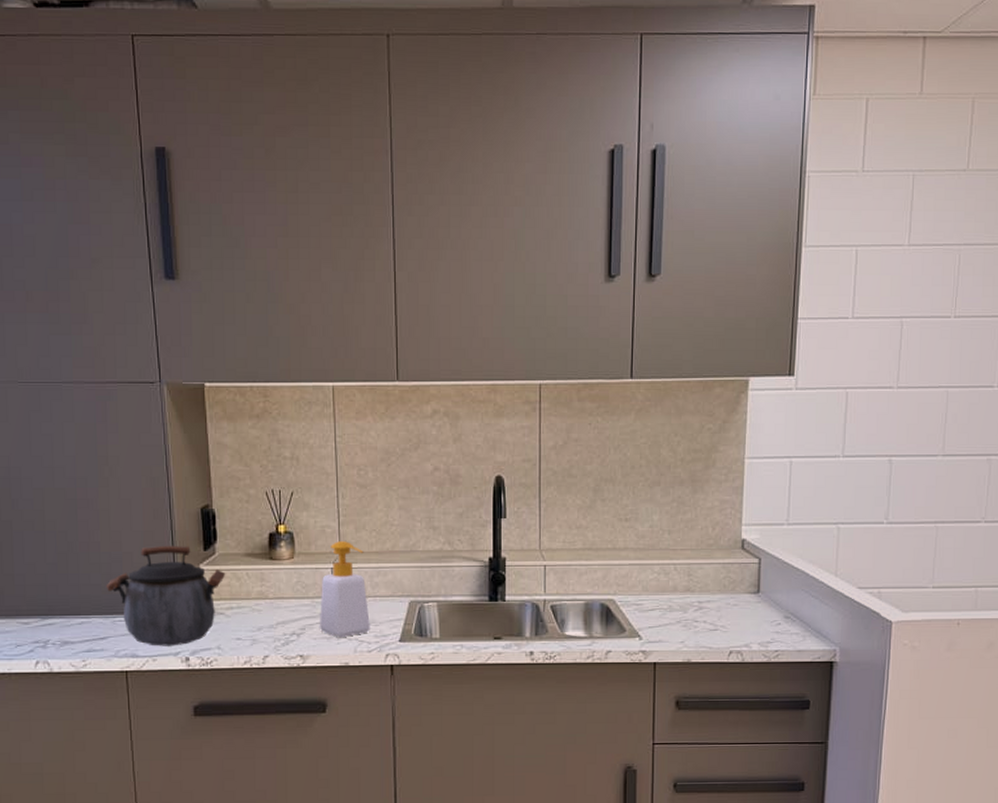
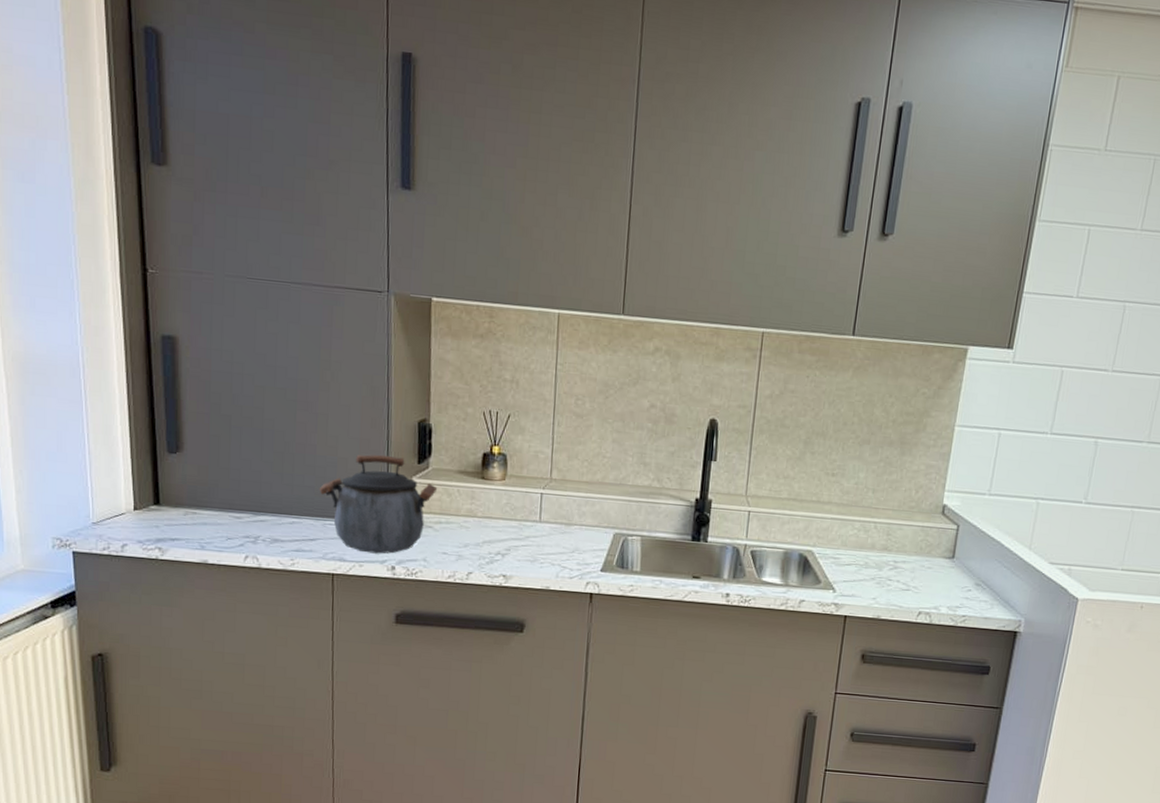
soap bottle: present [319,541,370,638] -> none [524,468,574,562]

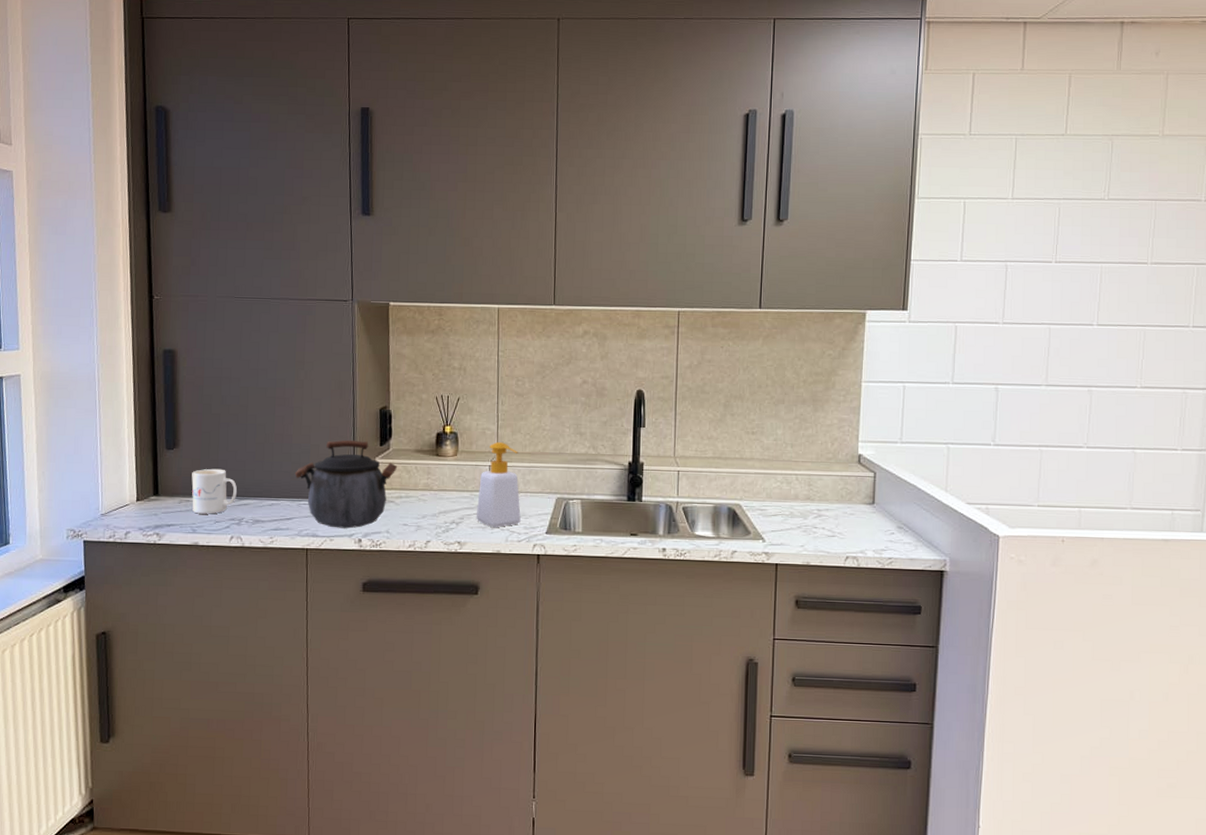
mug: none [198,478,252,530] -> present [191,468,237,514]
soap bottle: none [524,468,574,562] -> present [476,442,521,528]

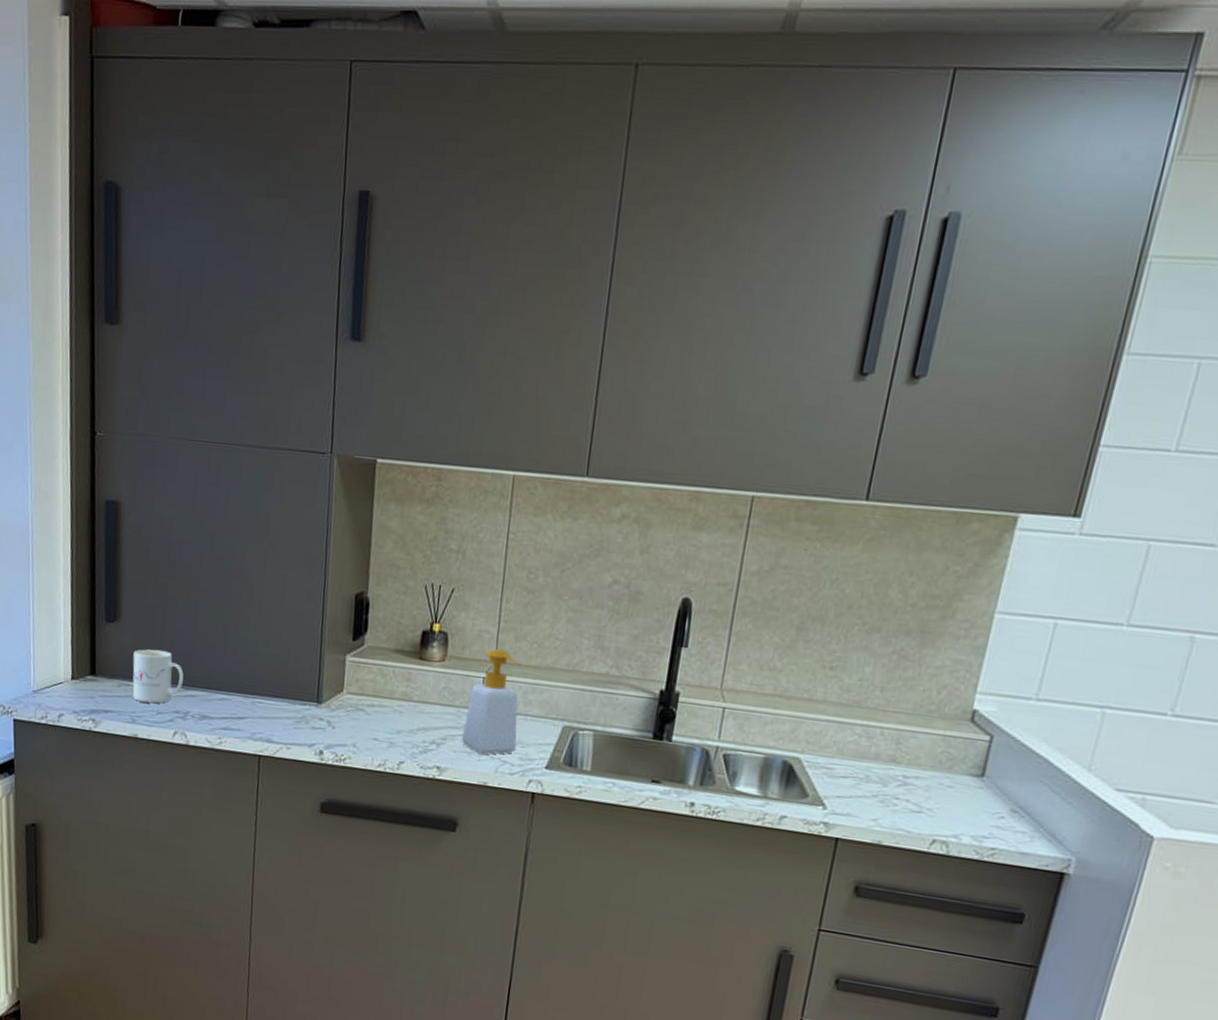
kettle: present [294,439,398,529] -> none [250,629,372,737]

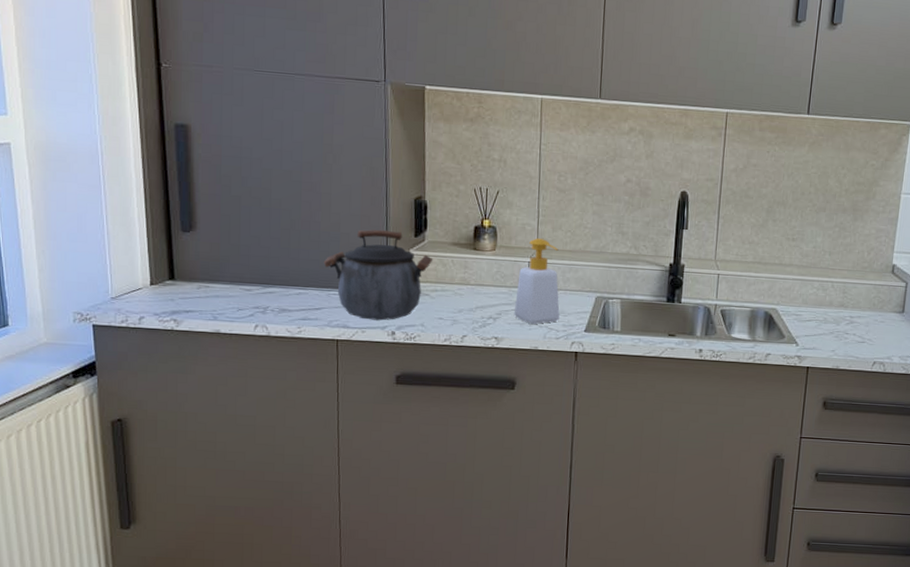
mug: present [132,649,184,704] -> none [211,253,261,302]
kettle: none [250,629,372,737] -> present [323,229,433,321]

